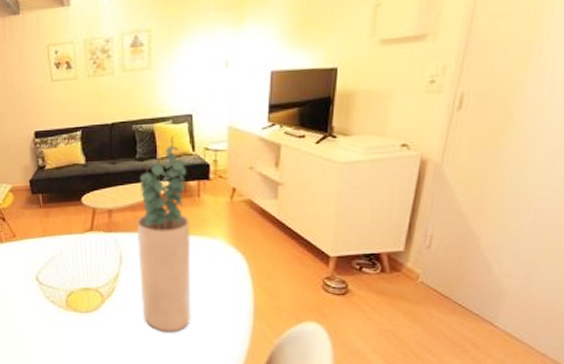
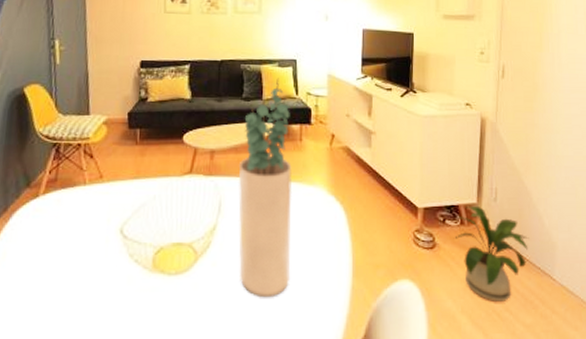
house plant: none [370,253,469,344] -> present [453,205,529,302]

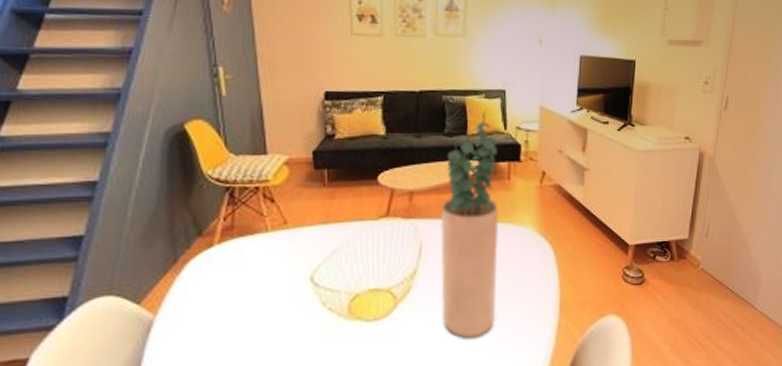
house plant: present [453,205,529,302] -> none [662,241,736,332]

